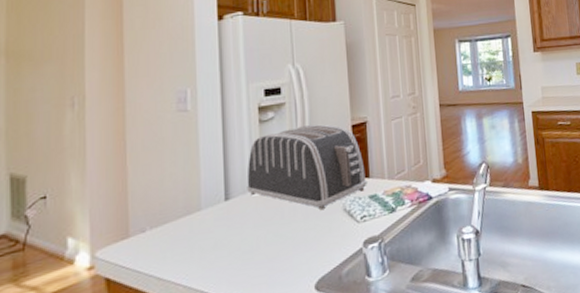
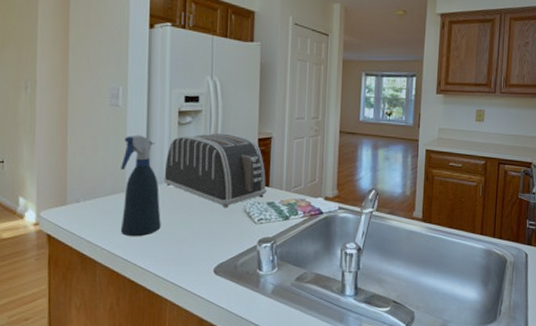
spray bottle: none [194,140,247,264] -> present [121,135,161,237]

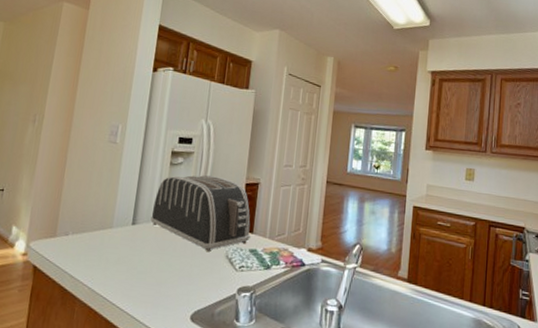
spray bottle: present [121,135,161,237] -> none [104,172,147,275]

